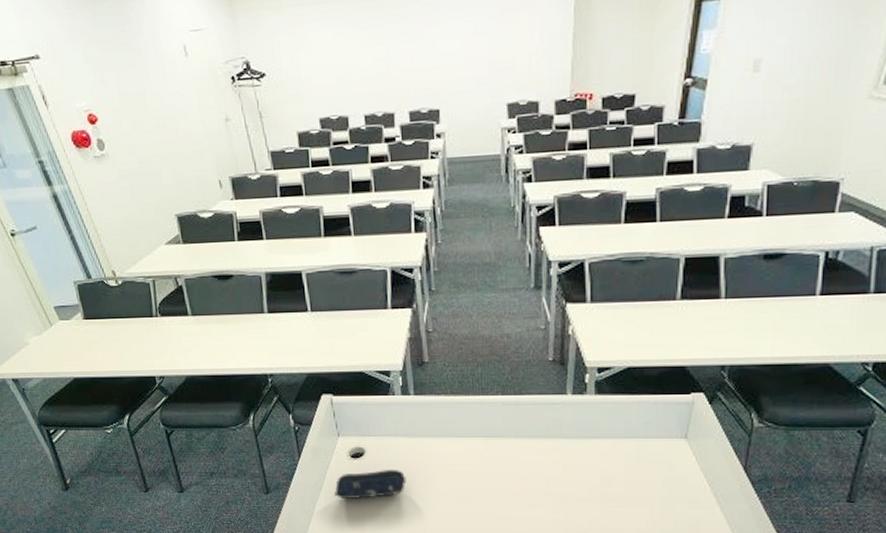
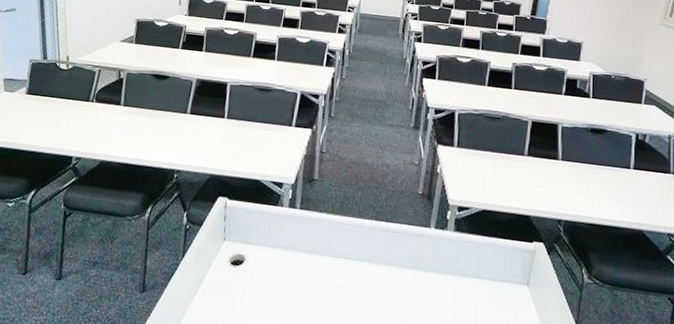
pencil case: present [333,470,407,499] -> none [206,280,278,311]

